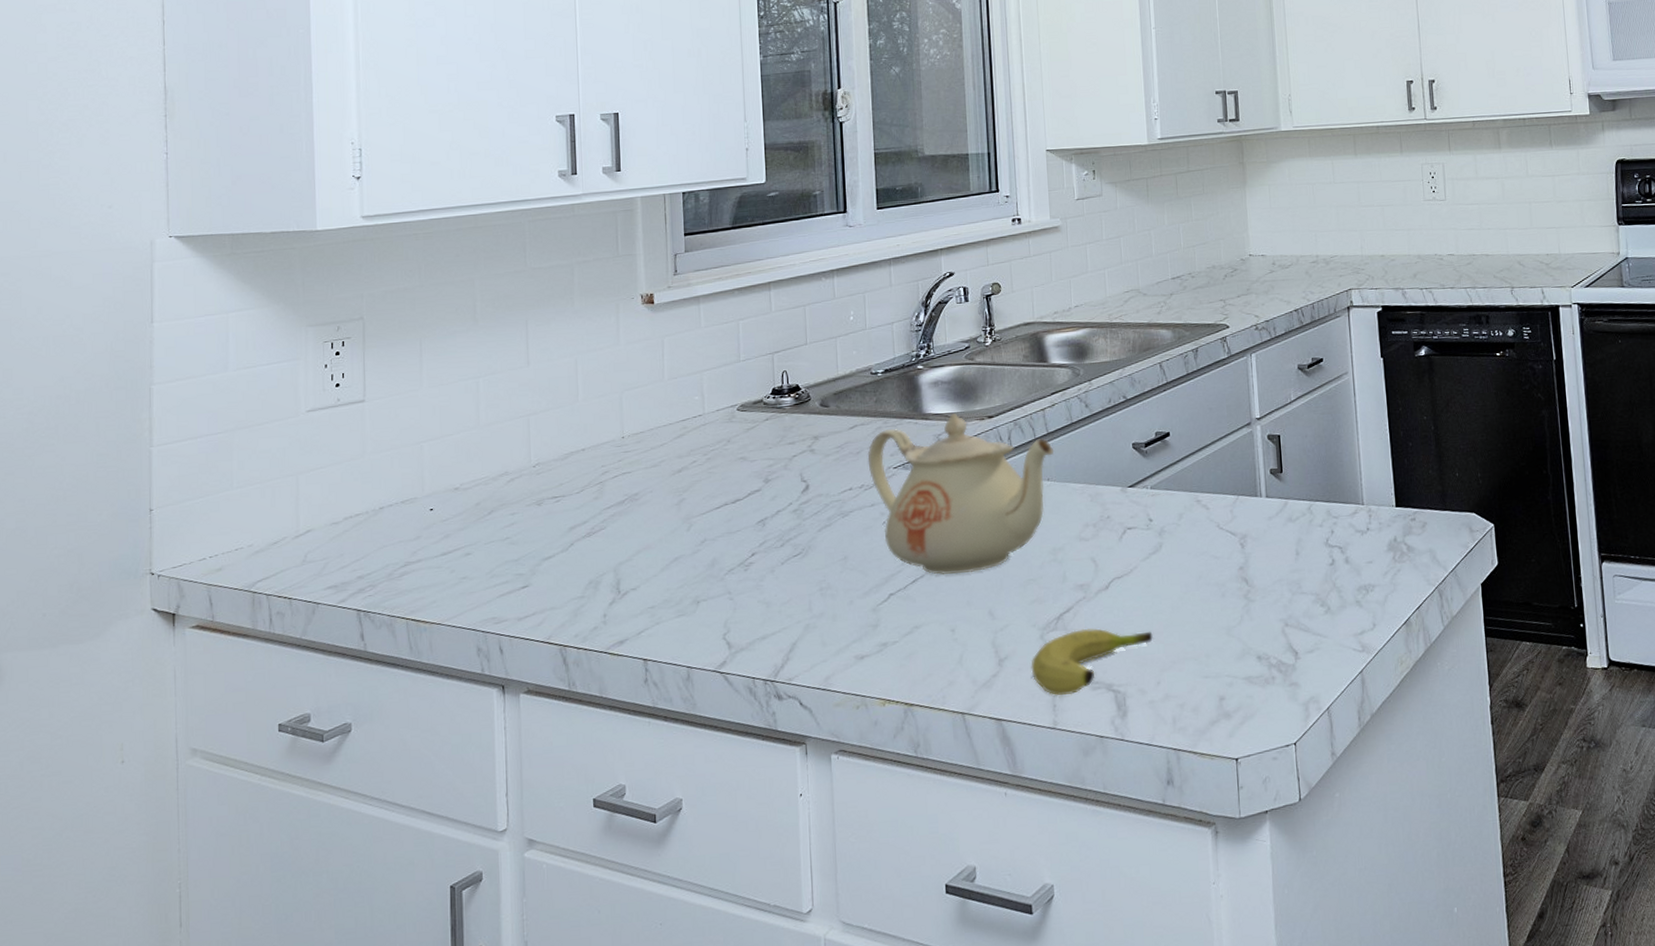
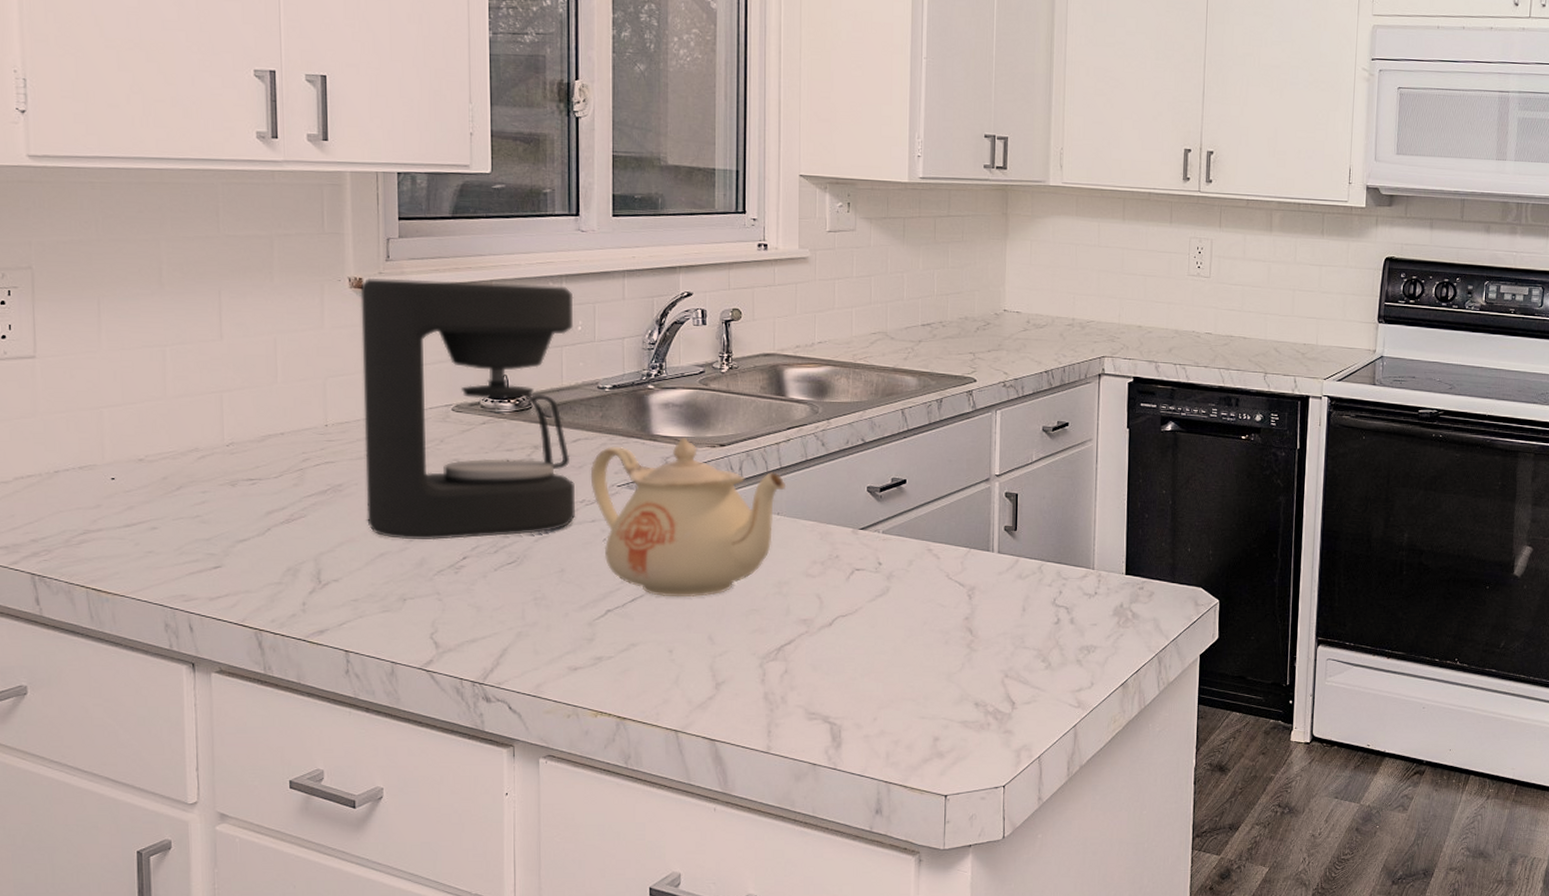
coffee maker: none [651,280,855,542] -> present [360,278,575,540]
fruit: present [1031,628,1153,696] -> none [748,662,873,723]

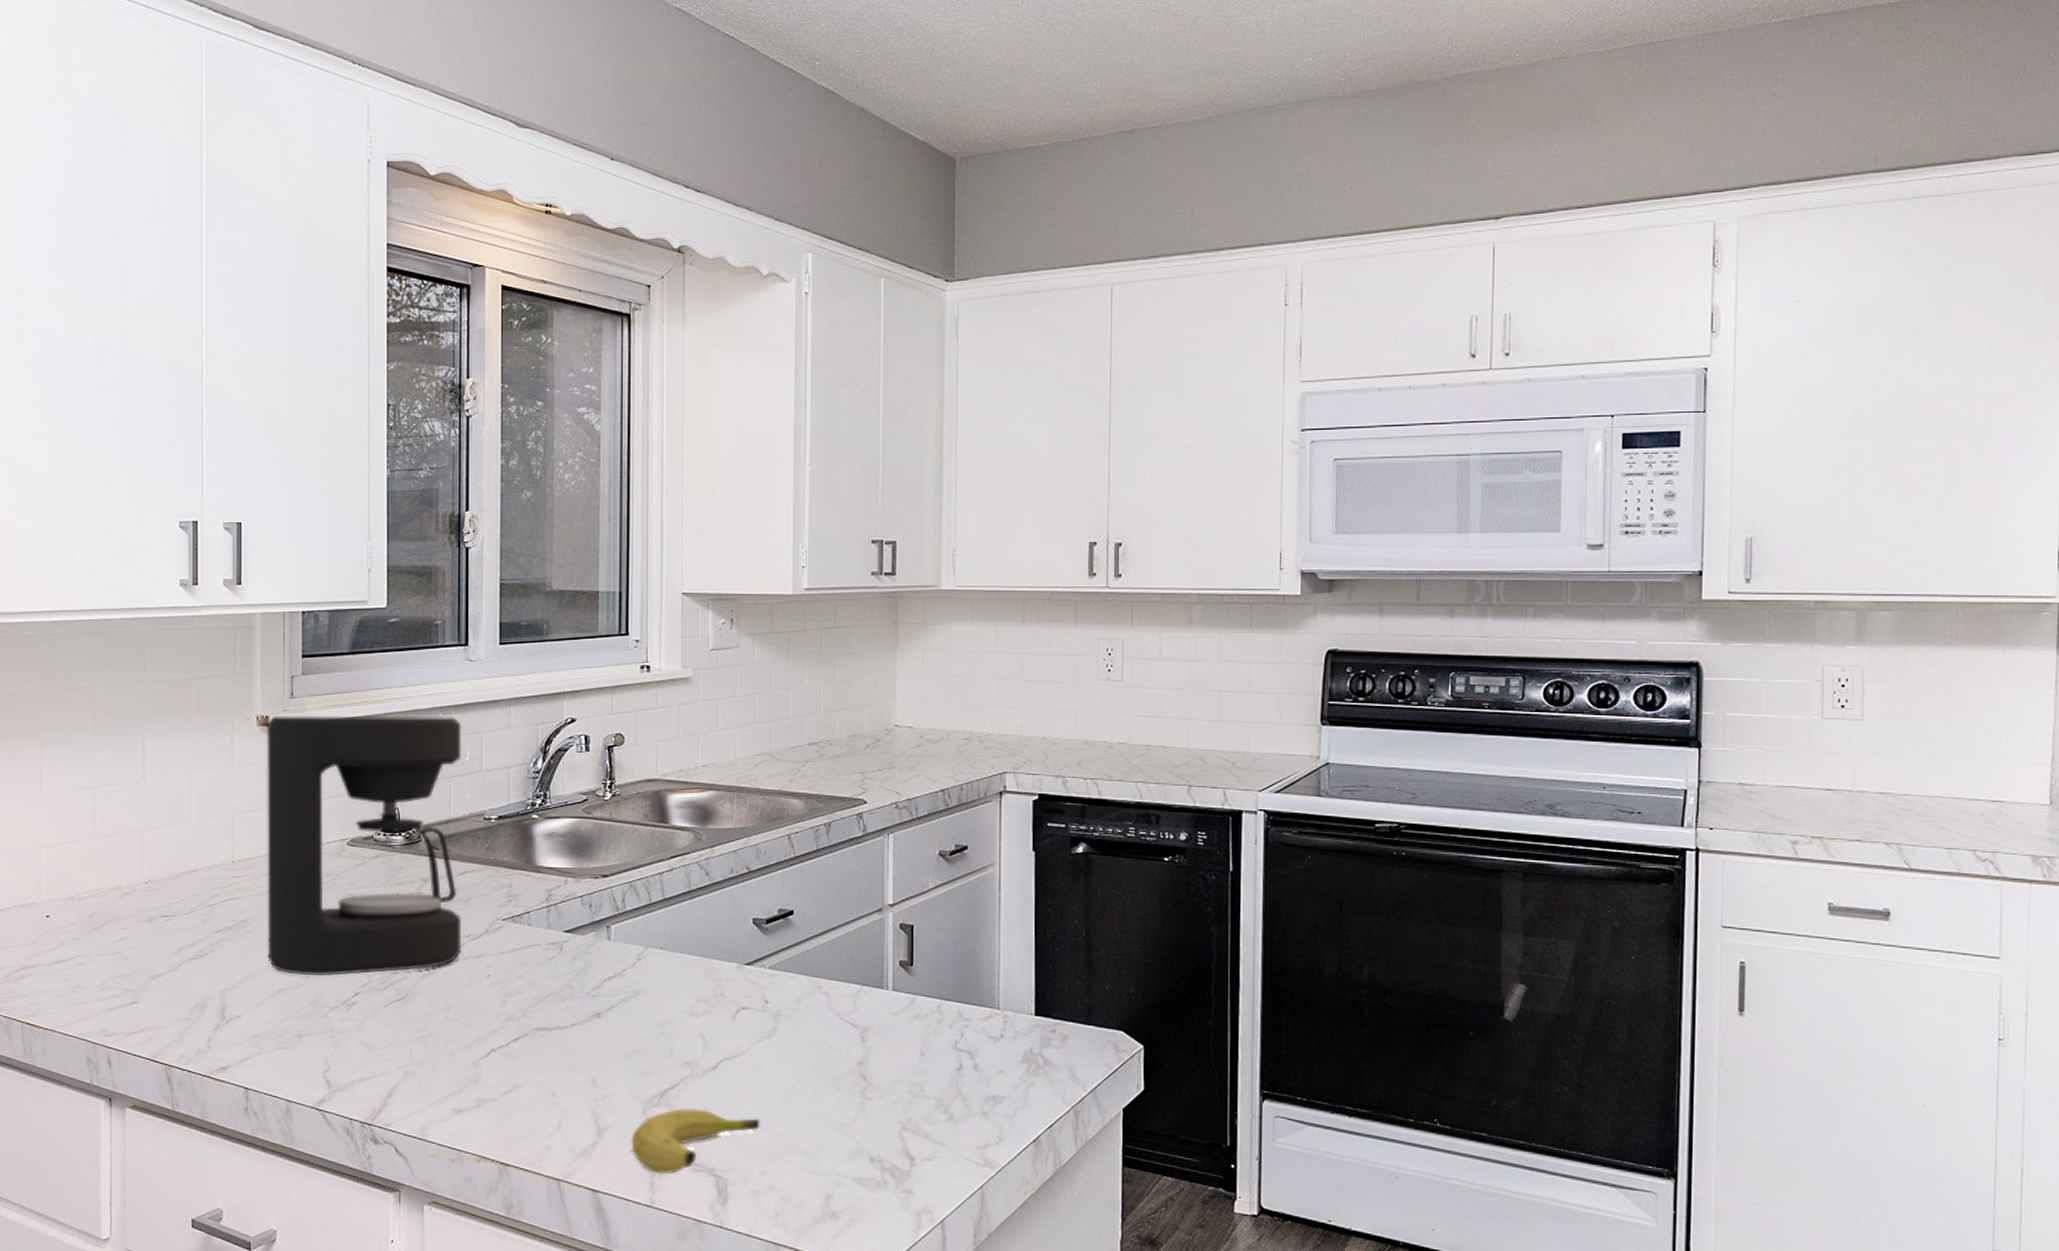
teapot: present [590,437,787,597] -> none [476,868,670,1036]
fruit: none [748,662,873,723] -> present [631,1108,760,1175]

